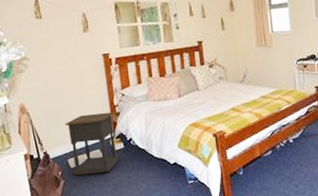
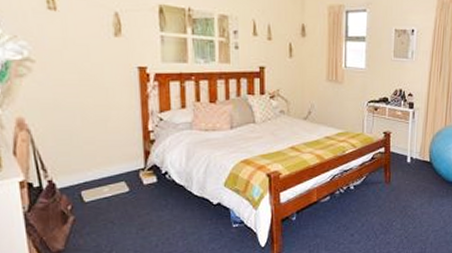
nightstand: present [65,111,120,176] -> none [80,138,150,212]

